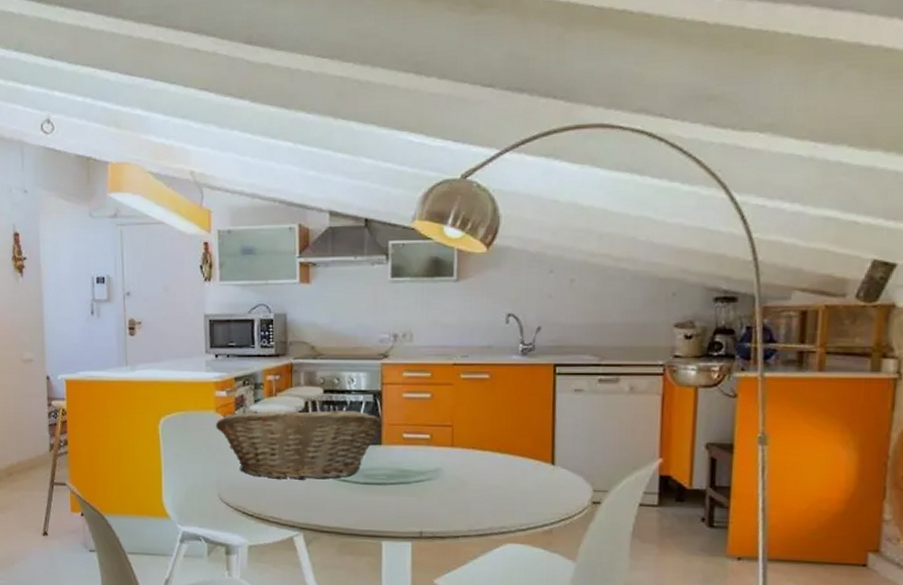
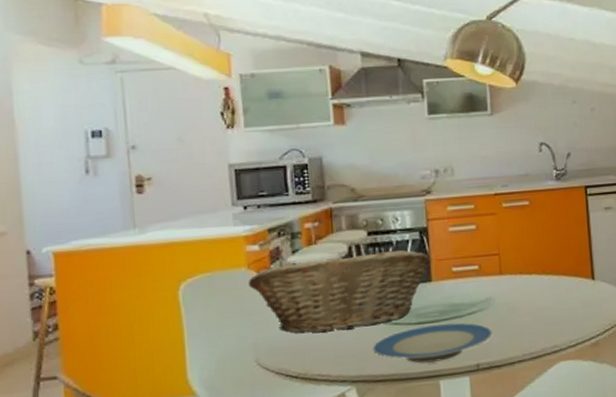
plate: none [321,487,439,523] -> present [373,322,493,364]

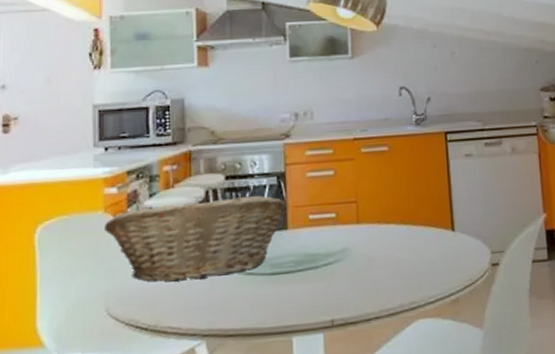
plate: present [373,322,493,364] -> none [225,274,349,318]

